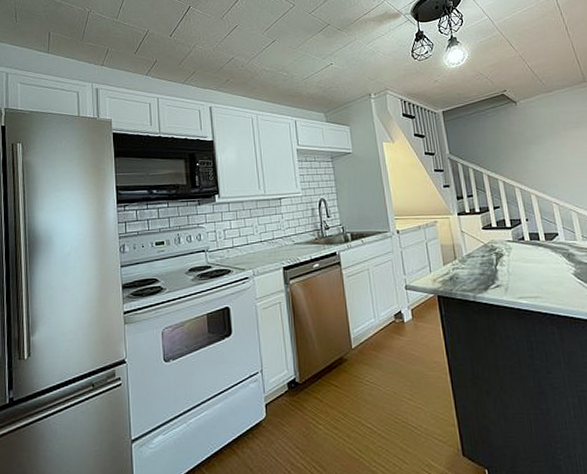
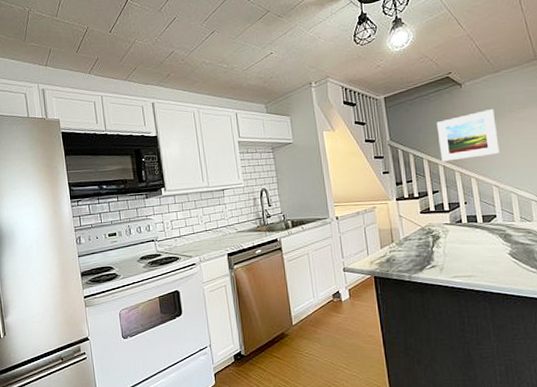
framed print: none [494,127,557,177] -> present [436,109,500,162]

